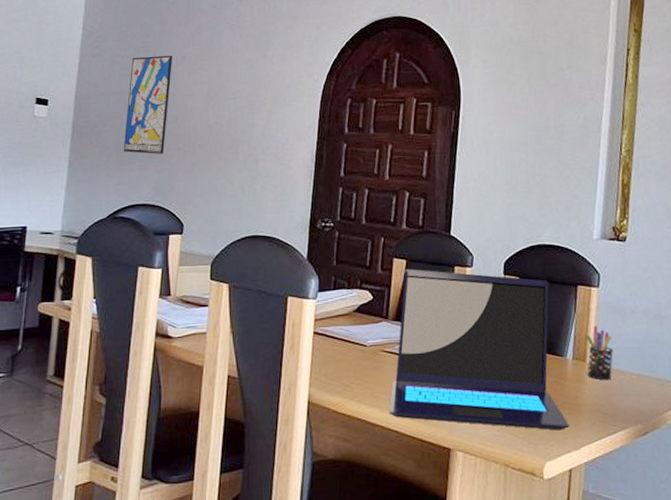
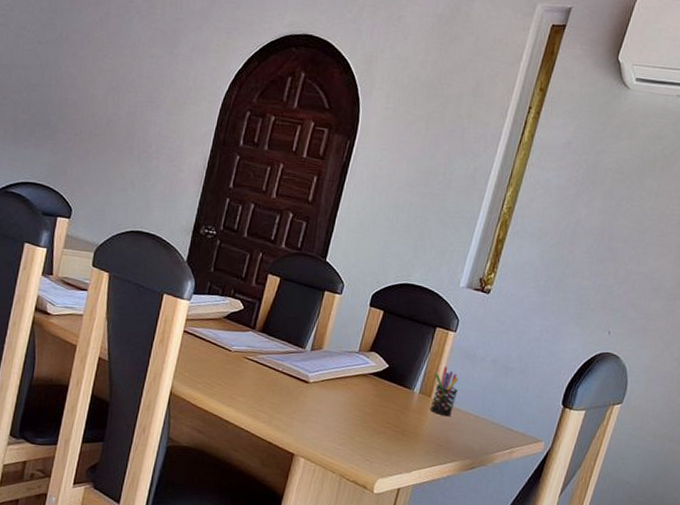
wall art: present [123,55,173,155] -> none [20,33,80,138]
laptop: present [388,268,570,431] -> none [243,286,411,454]

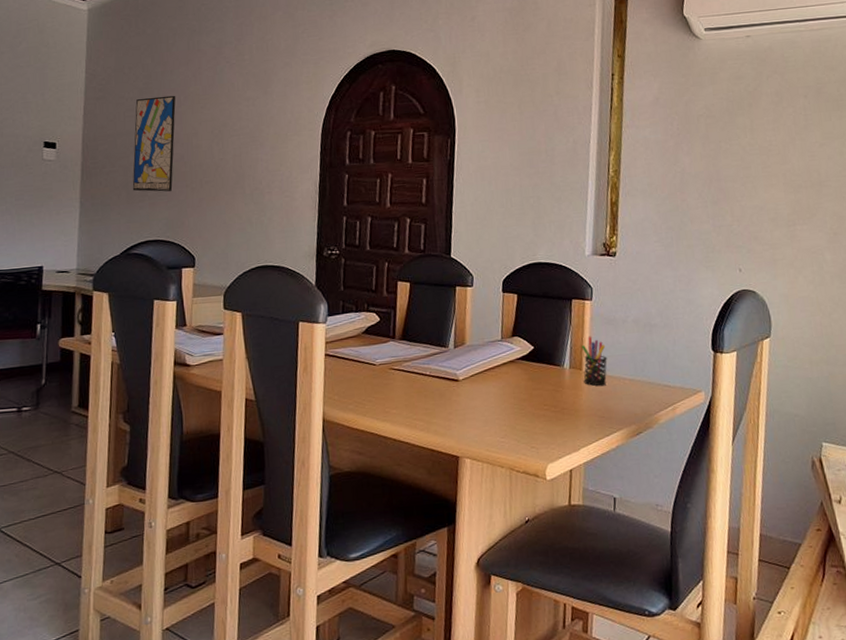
wall art: none [20,33,80,138] -> present [132,95,176,192]

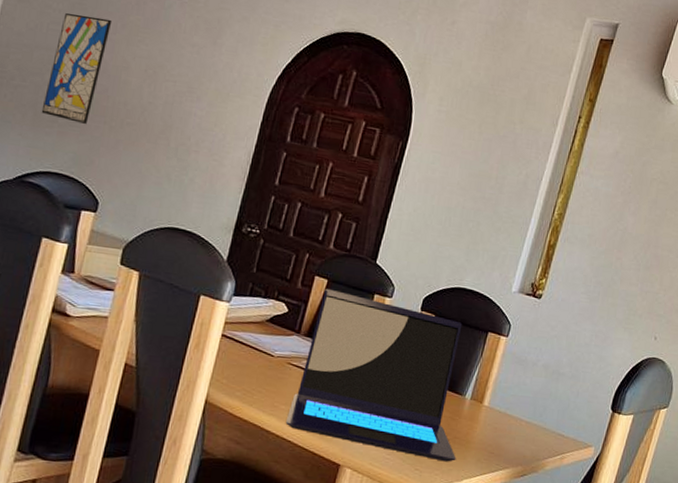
laptop: none [399,290,569,435] -> present [285,288,463,462]
pen holder: present [581,336,607,386] -> none [481,371,511,423]

